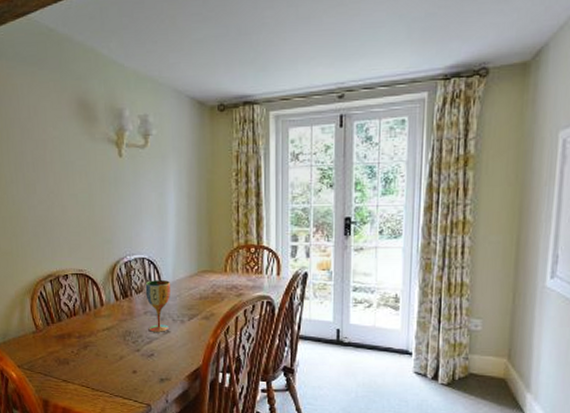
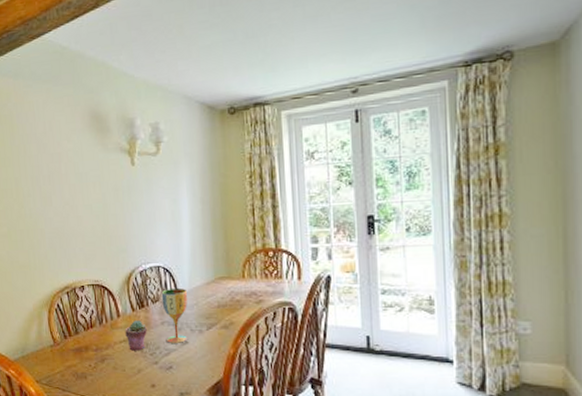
potted succulent: none [108,310,130,339] -> present [125,320,147,351]

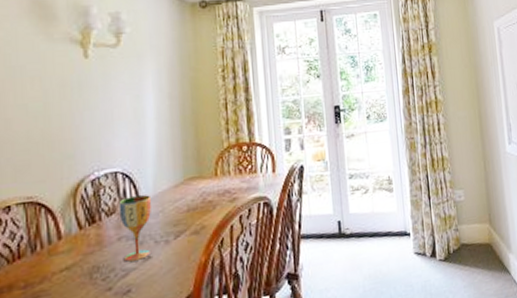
potted succulent: present [125,320,147,351] -> none [68,240,99,280]

